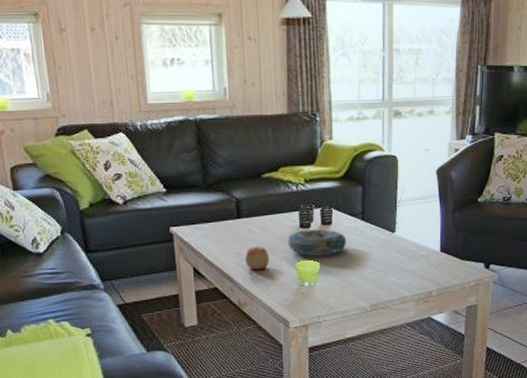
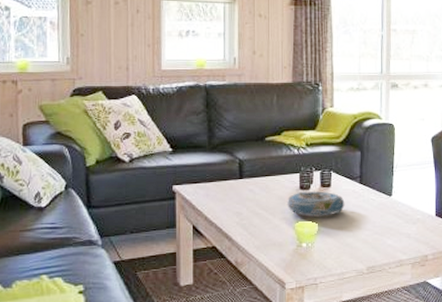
apple: present [245,247,269,271] -> none [245,207,268,230]

